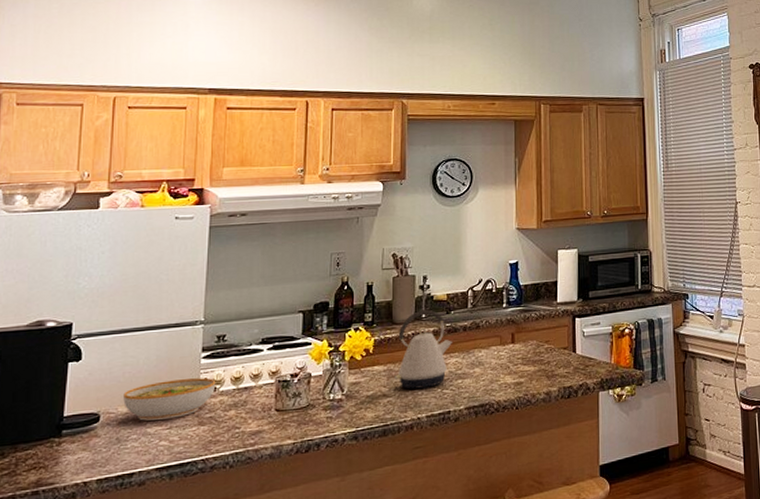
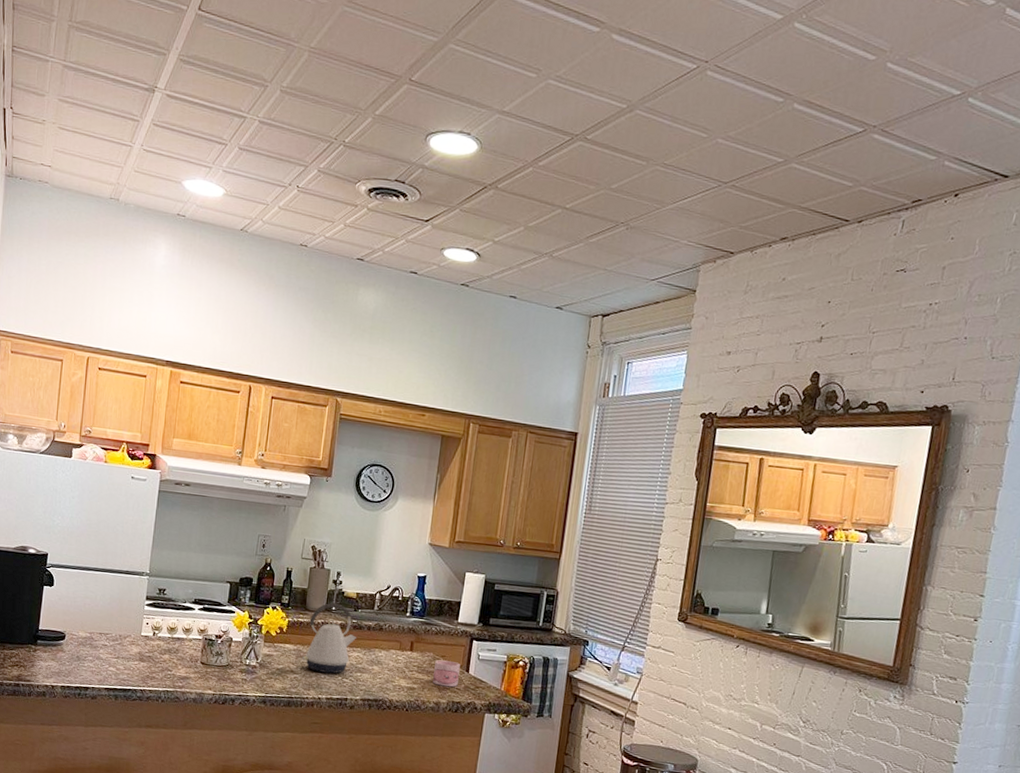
bowl: present [123,377,216,421] -> none [83,617,156,651]
mug: none [540,344,567,374] -> present [433,660,460,687]

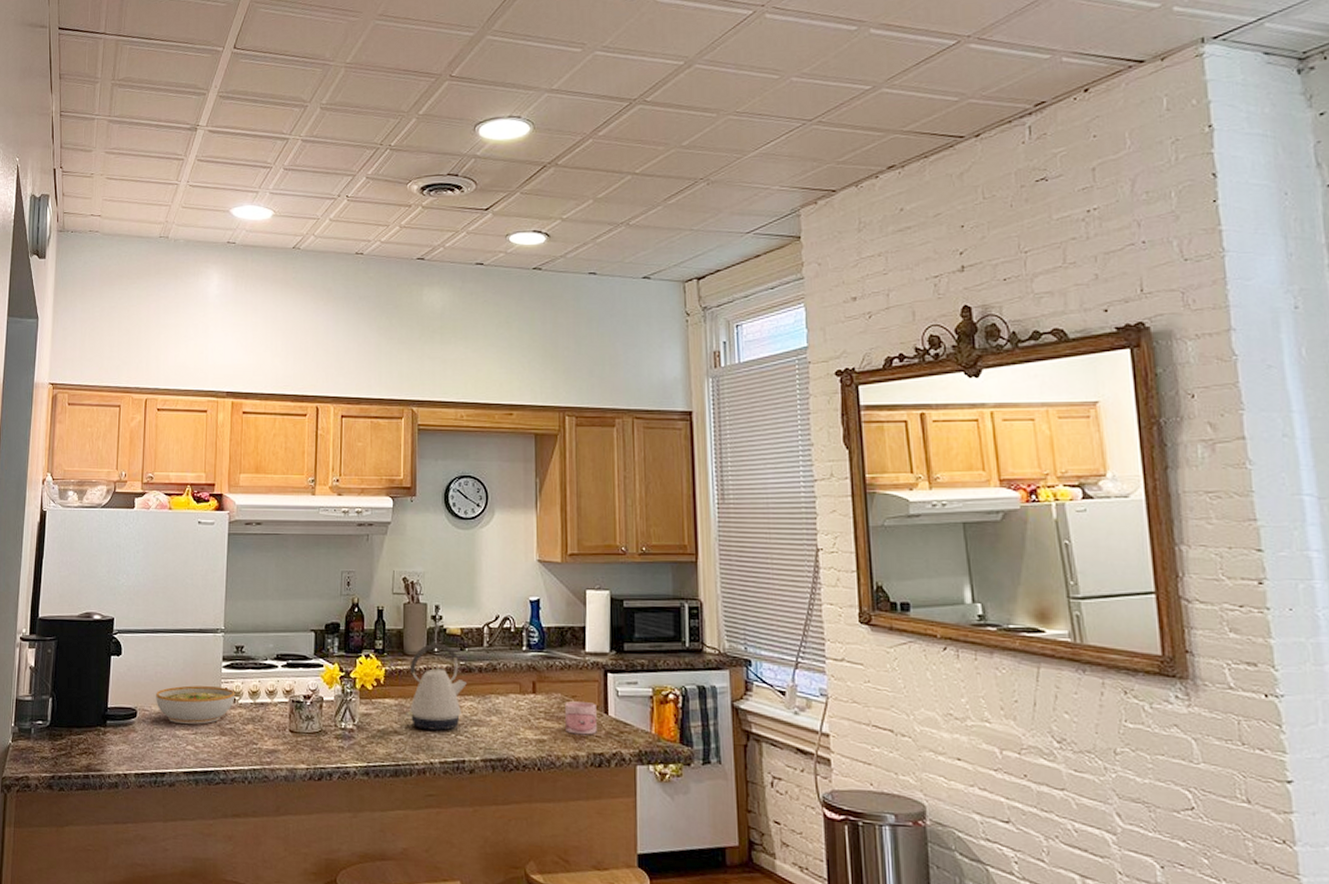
bowl: none [83,617,156,651] -> present [156,685,235,724]

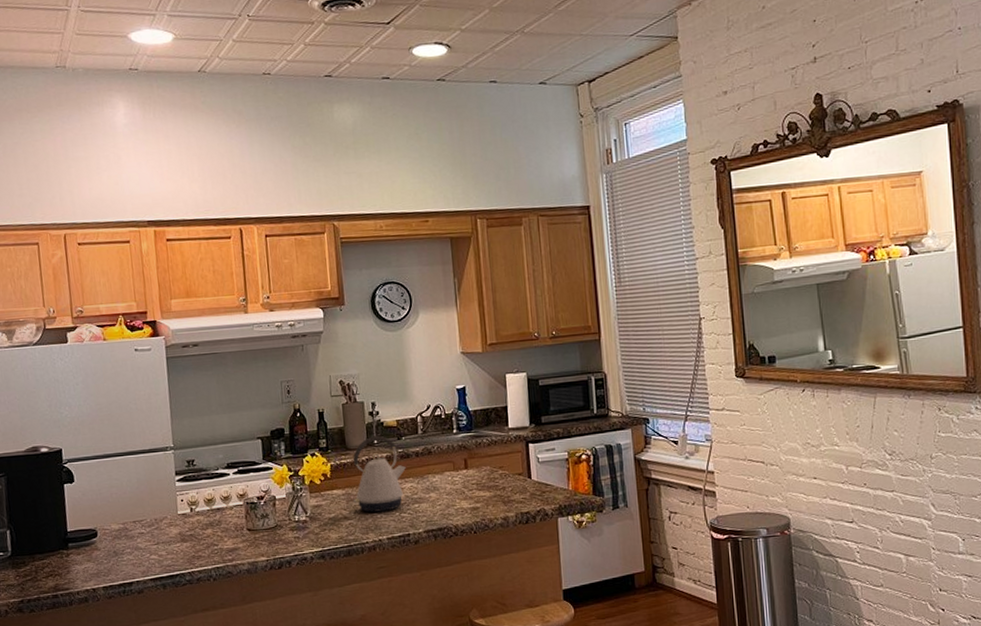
bowl: present [156,685,235,724] -> none [114,499,192,537]
mug: present [565,701,597,735] -> none [494,470,523,499]

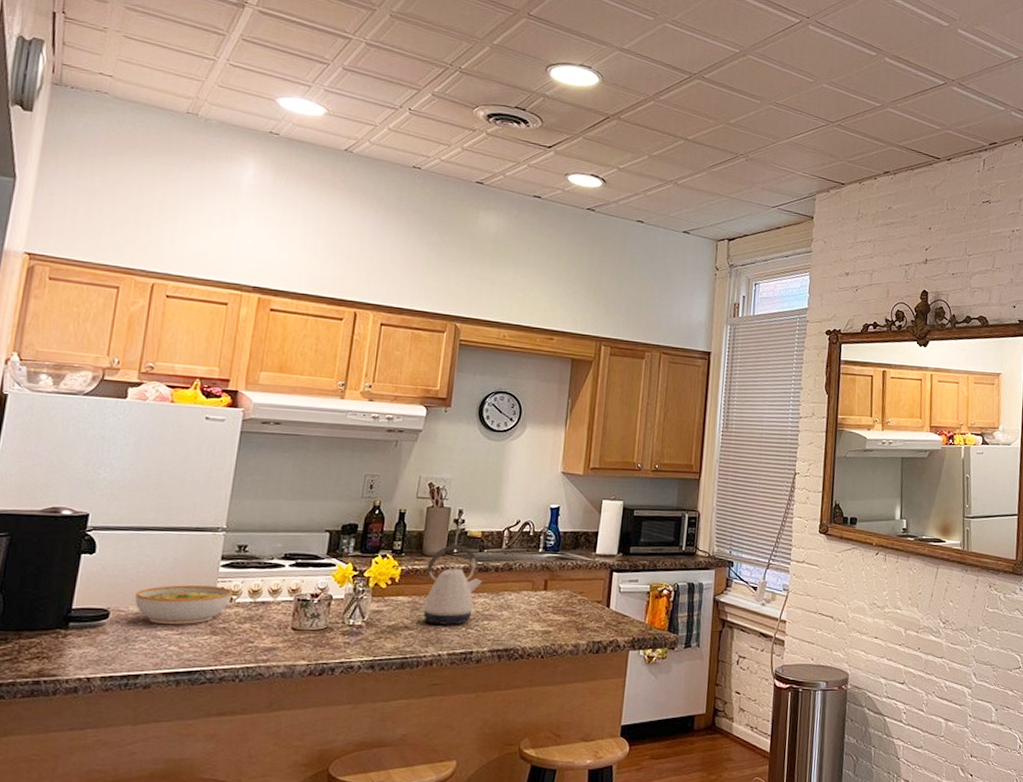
bowl: none [114,499,192,537] -> present [135,585,233,624]

